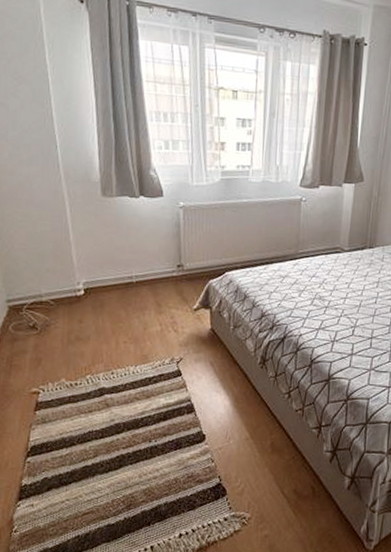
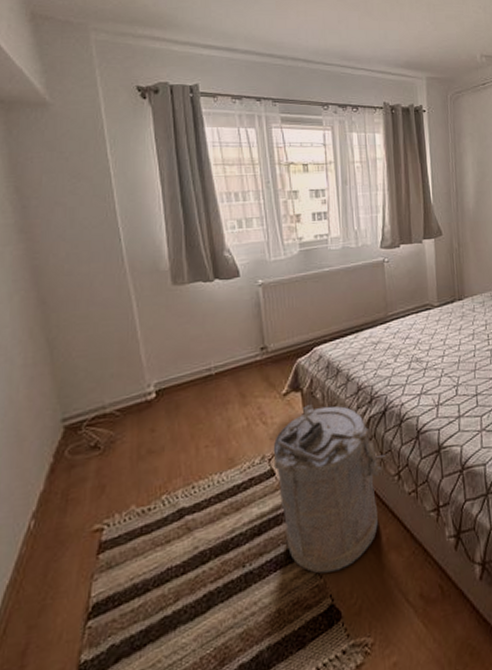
laundry hamper: none [180,322,283,459] -> present [273,405,390,573]

